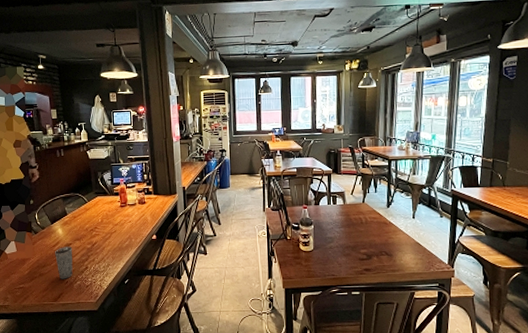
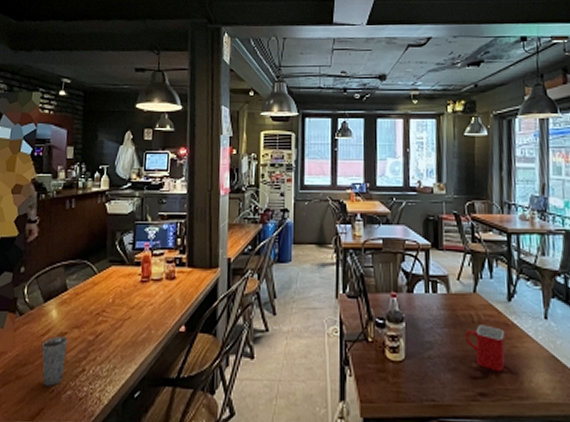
mug: none [356,224,385,255] -> present [466,324,505,372]

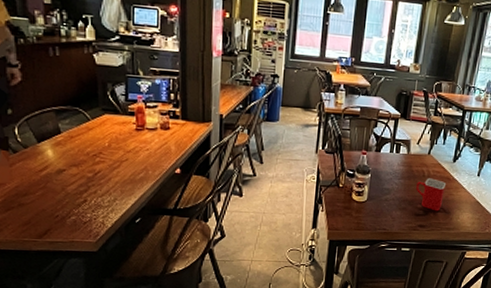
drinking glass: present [42,337,68,386] -> none [42,172,67,213]

